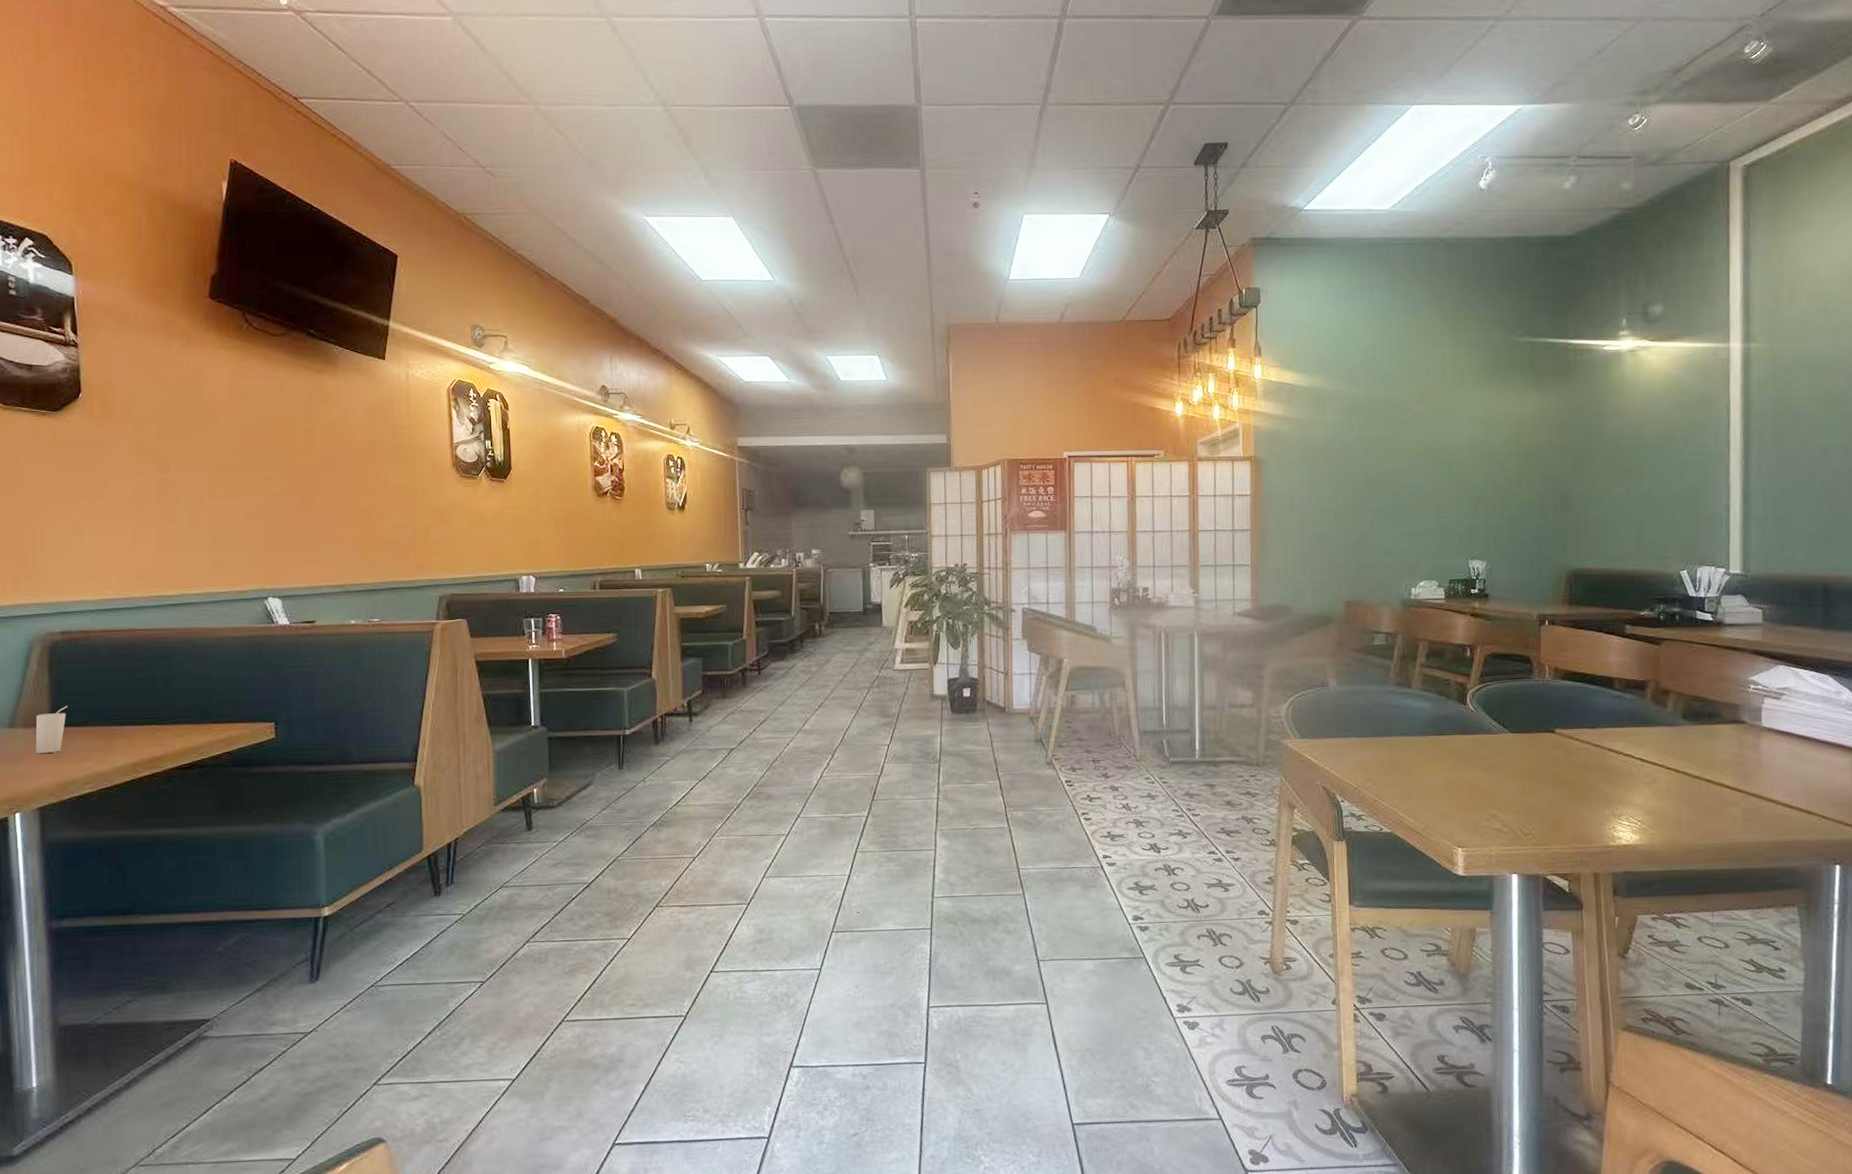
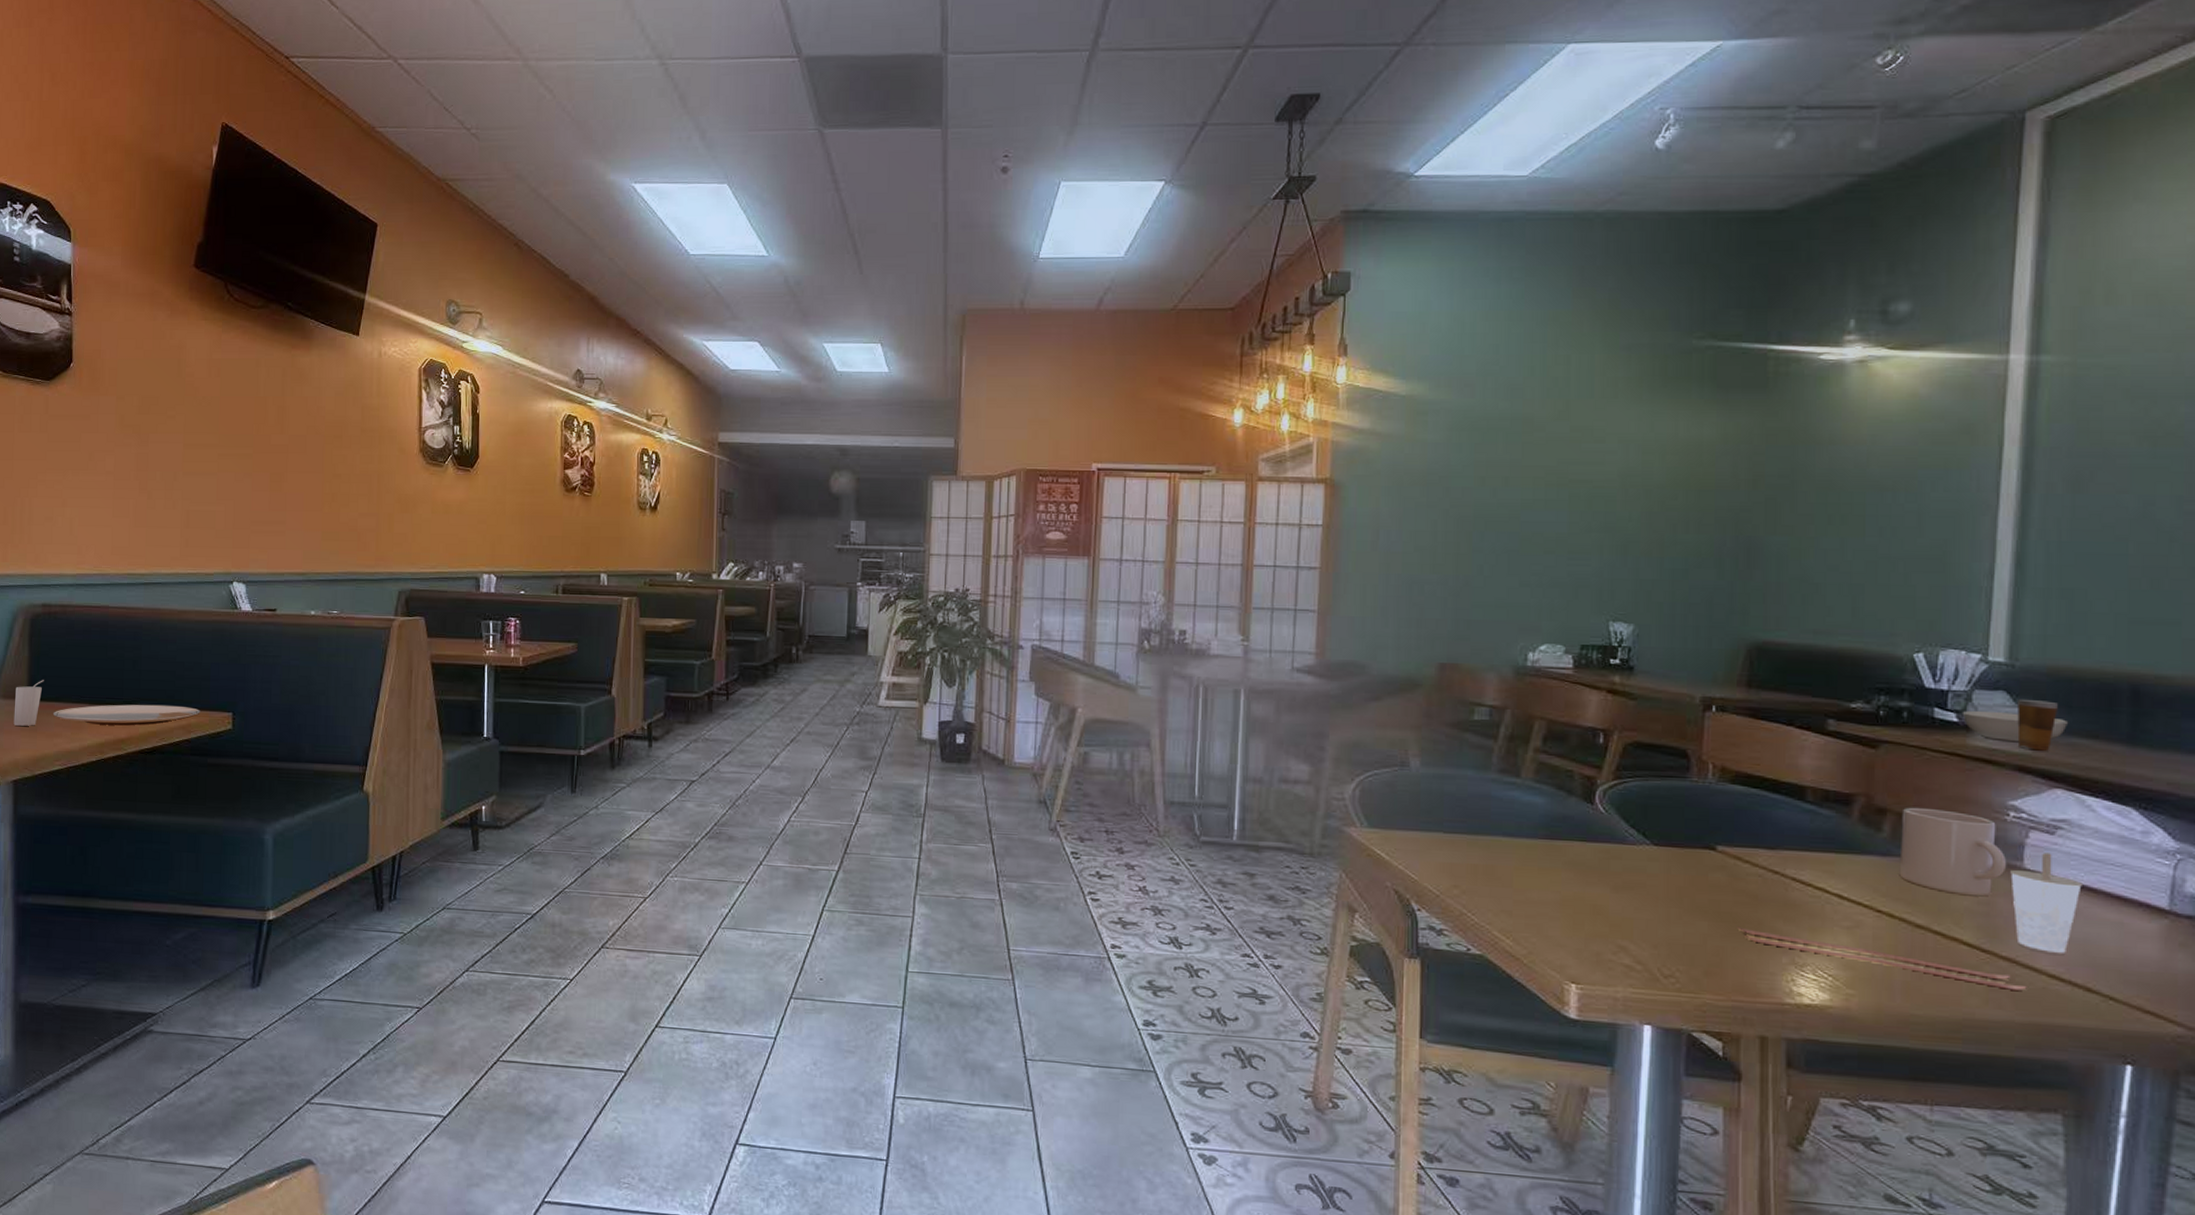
plate: none [79,720,241,745] -> present [52,704,200,726]
chopsticks: none [1572,790,1770,818] -> present [1736,926,2027,991]
cup: none [1679,687,1751,751] -> present [1899,807,2007,897]
bowl: none [1715,610,1785,634] -> present [1962,710,2069,744]
beverage cup: none [1751,600,1778,639] -> present [2017,698,2059,752]
cup: none [1754,713,1801,790] -> present [2010,853,2084,956]

